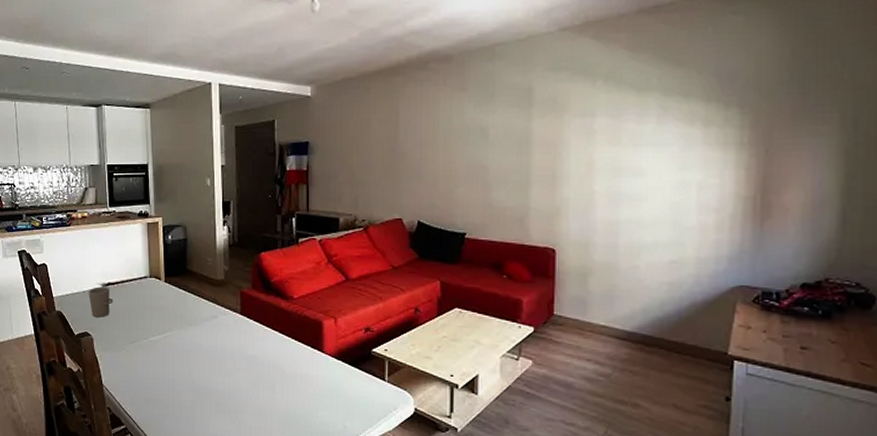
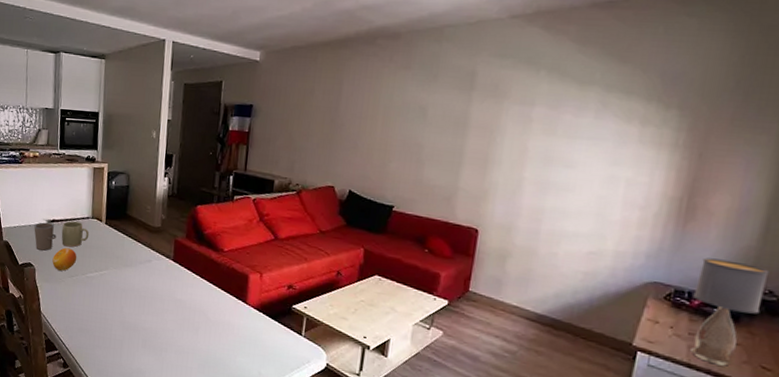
fruit: none [111,312,137,337] -> present [52,247,77,271]
mug: none [118,282,149,311] -> present [61,221,90,247]
table lamp: none [781,255,853,367] -> present [690,257,770,367]

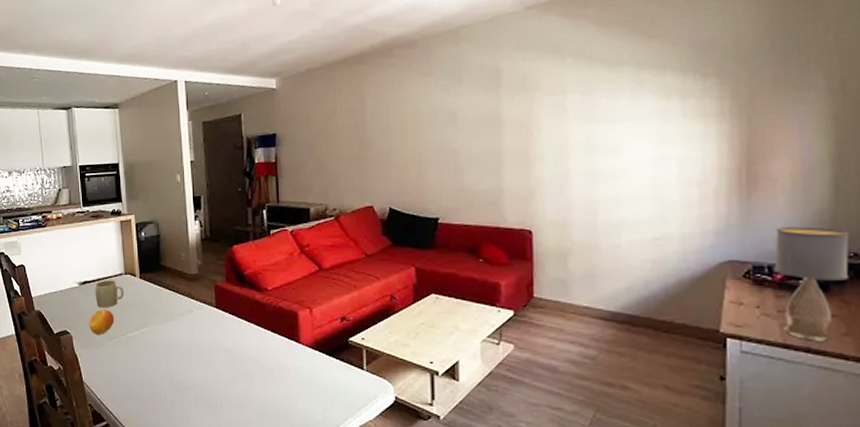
cup: present [34,222,57,251] -> none [66,285,90,315]

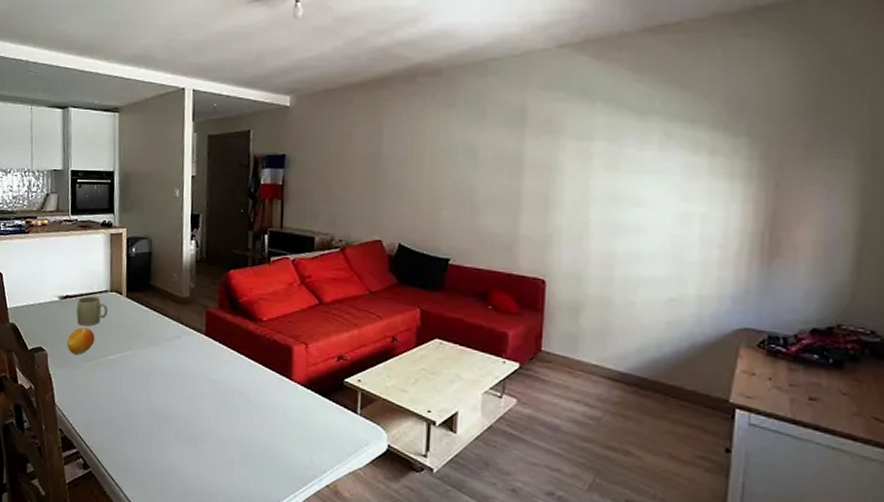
table lamp: present [773,227,850,341] -> none [789,298,868,420]

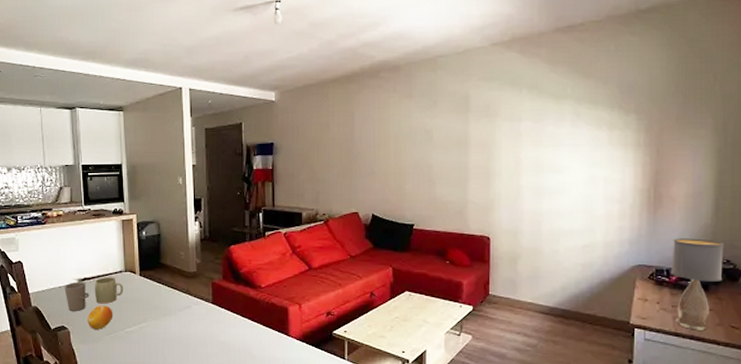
cup: none [44,299,71,332] -> present [64,282,89,311]
table lamp: none [789,298,868,420] -> present [670,238,724,330]

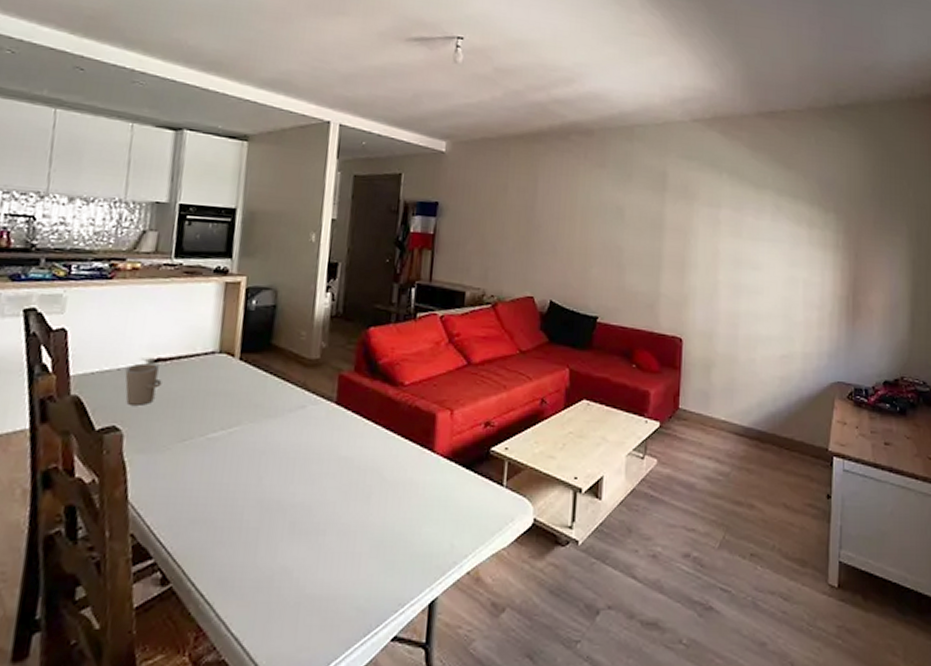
fruit: present [87,305,114,330] -> none [152,398,194,434]
mug: present [94,277,124,304] -> none [169,359,215,397]
table lamp: present [670,238,724,330] -> none [869,354,921,462]

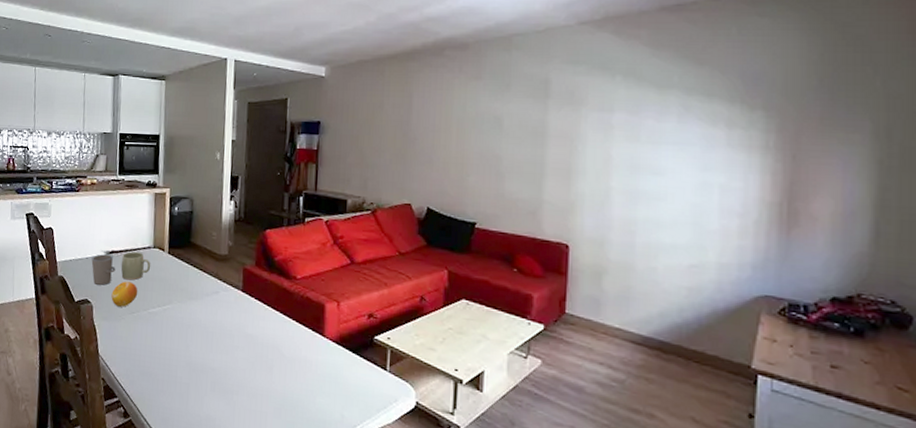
fruit: none [152,398,194,434] -> present [111,281,138,307]
mug: none [169,359,215,397] -> present [120,251,151,281]

